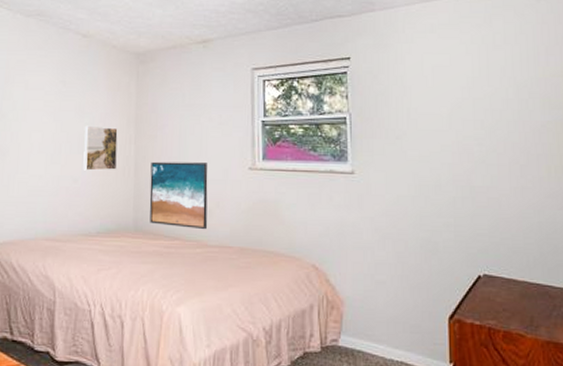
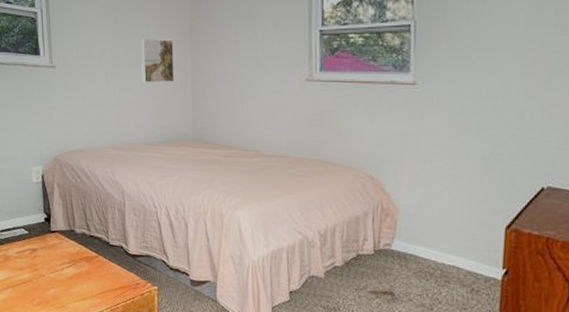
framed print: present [149,161,208,230] -> none [207,73,264,140]

